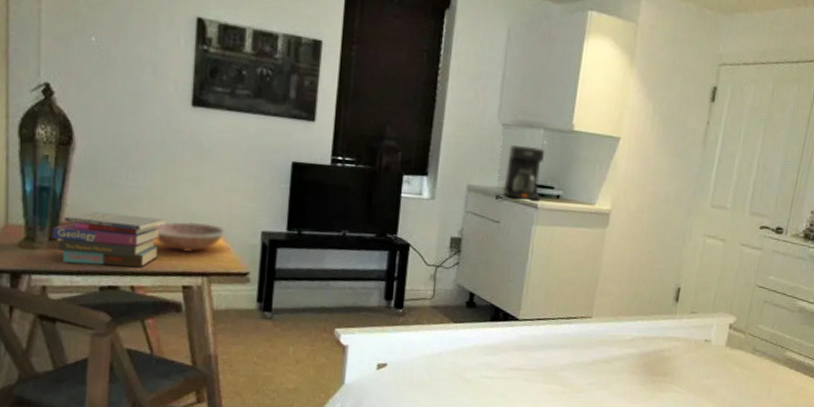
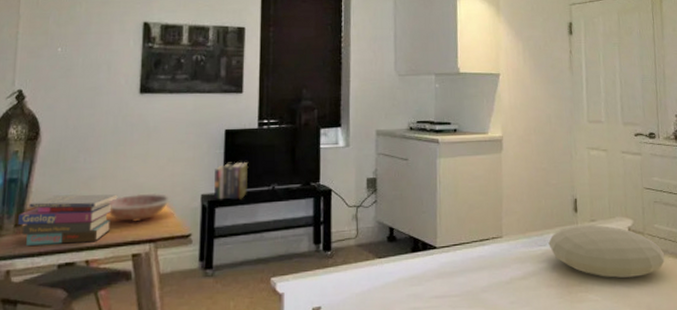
books: none [276,199,317,242] -> present [214,162,249,200]
coffee maker: present [503,145,545,201] -> none [407,90,440,138]
cushion: none [640,315,762,375] -> present [548,225,665,278]

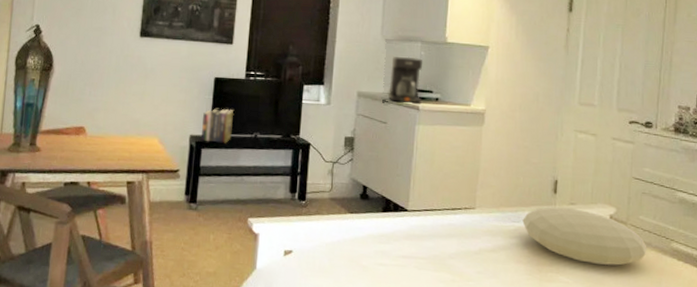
books: present [18,194,118,246] -> none [33,121,117,167]
bowl: present [109,193,172,221] -> none [109,128,164,152]
coffee maker: none [407,90,440,138] -> present [388,56,423,103]

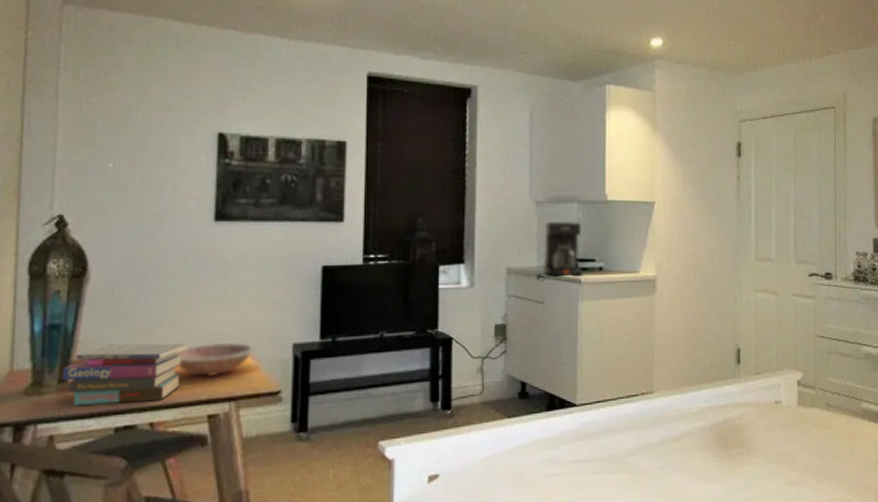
books: none [33,121,117,167] -> present [63,343,189,406]
bowl: none [109,128,164,152] -> present [178,341,257,376]
books: present [201,107,234,143] -> none [309,304,351,350]
cushion: present [522,206,647,266] -> none [706,378,838,438]

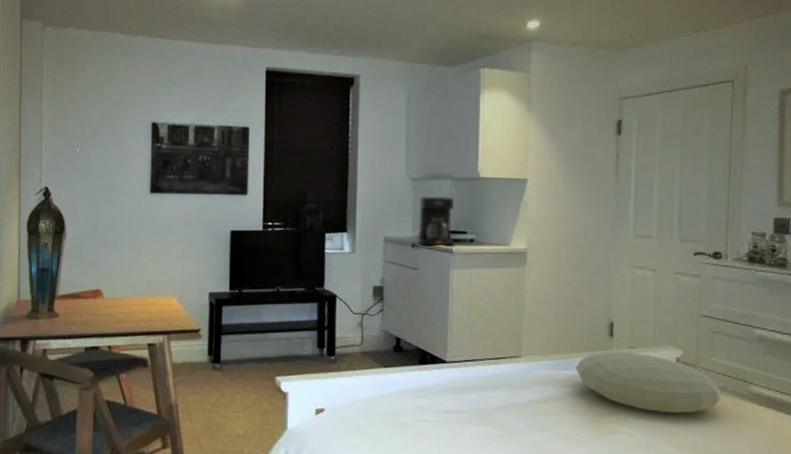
books: present [63,343,189,406] -> none [51,285,134,330]
bowl: present [178,341,257,376] -> none [127,288,182,313]
cushion: none [706,378,838,438] -> present [575,351,722,413]

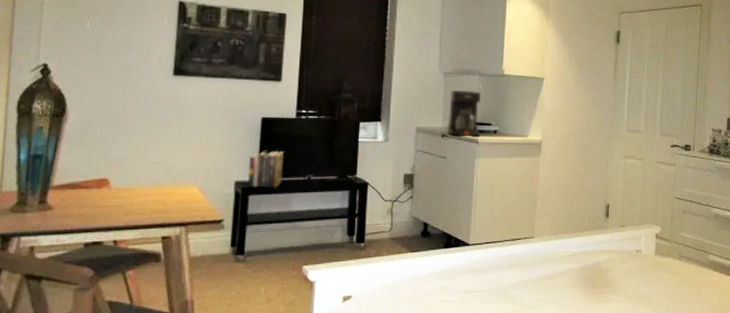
books: none [221,262,254,299] -> present [248,150,285,188]
cushion: present [575,351,722,413] -> none [578,230,688,281]

